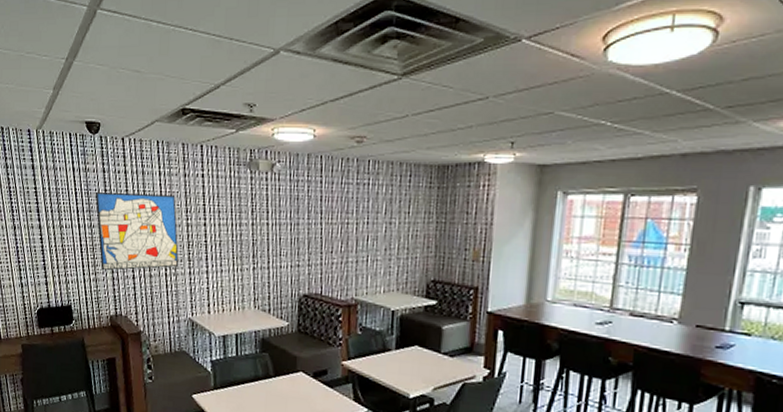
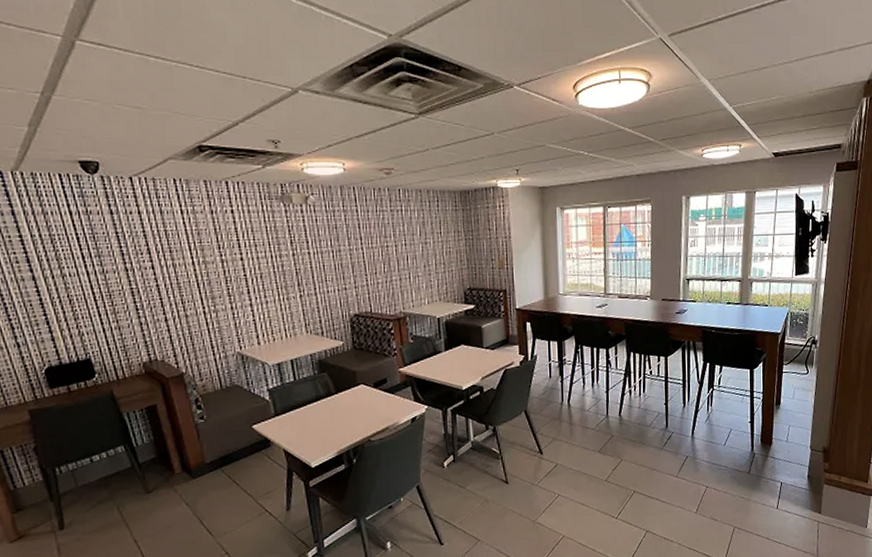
wall art: present [95,192,179,271] -> none [103,233,218,317]

